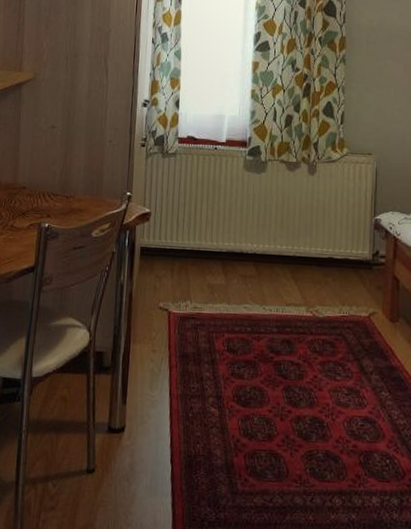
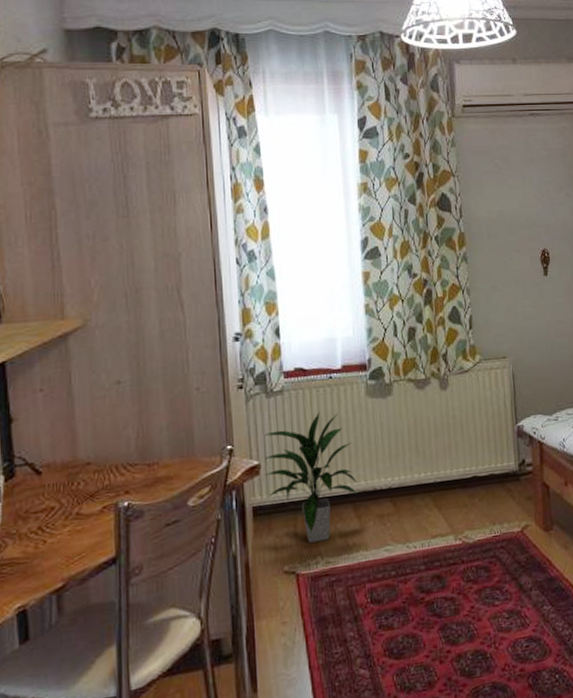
indoor plant: none [152,176,228,288] -> present [263,412,358,543]

